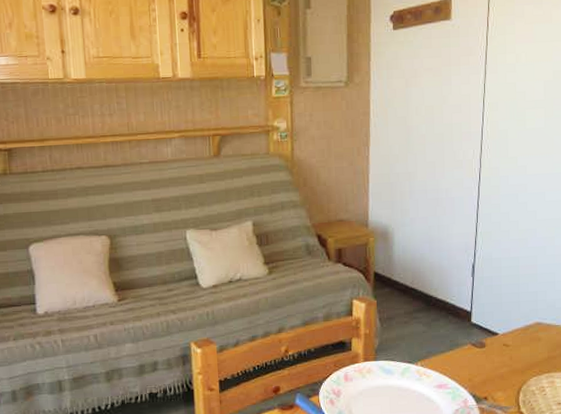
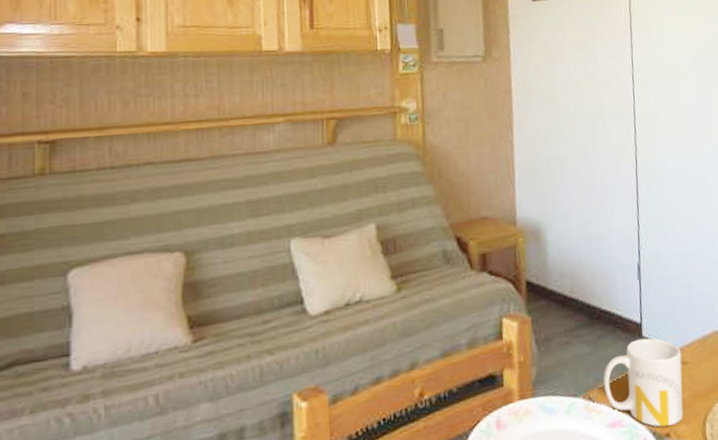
mug: none [434,323,504,392] -> present [603,338,683,427]

